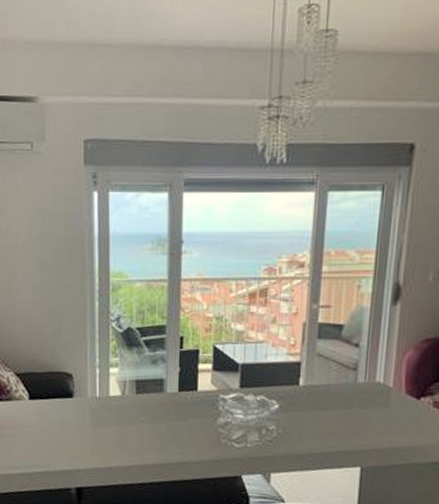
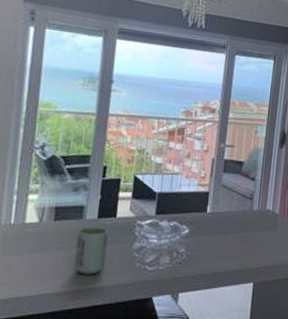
cup: none [159,400,191,449] -> present [74,227,108,275]

